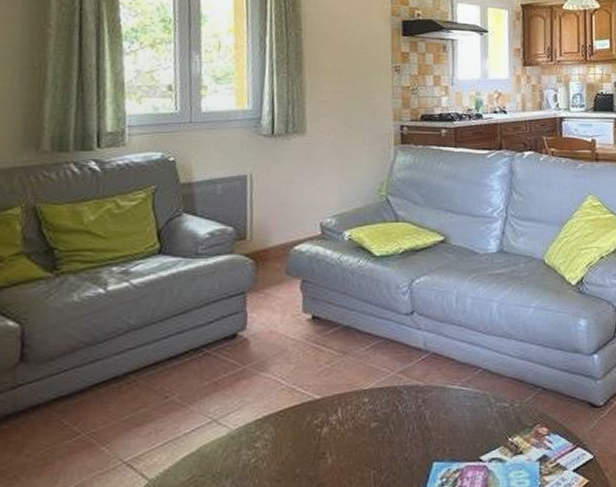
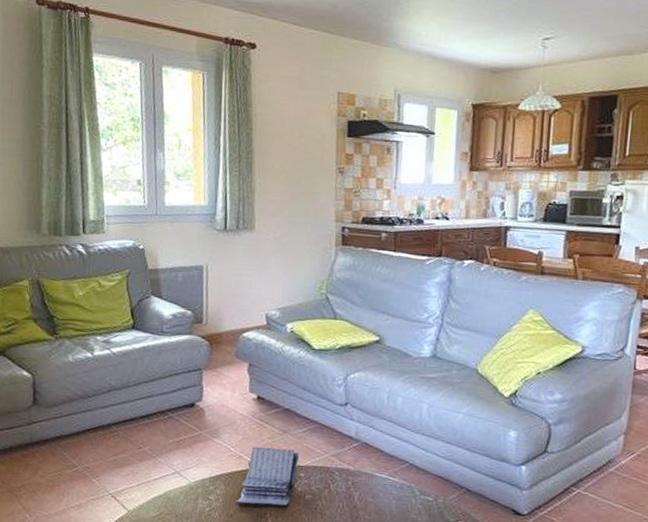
book: none [288,372,363,450] -> present [235,447,300,508]

